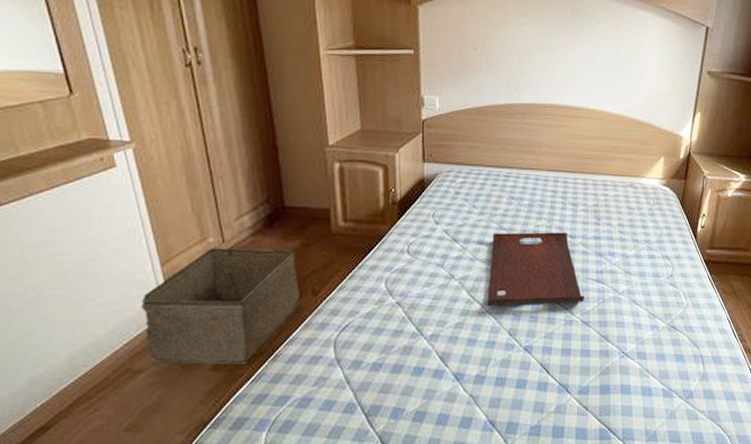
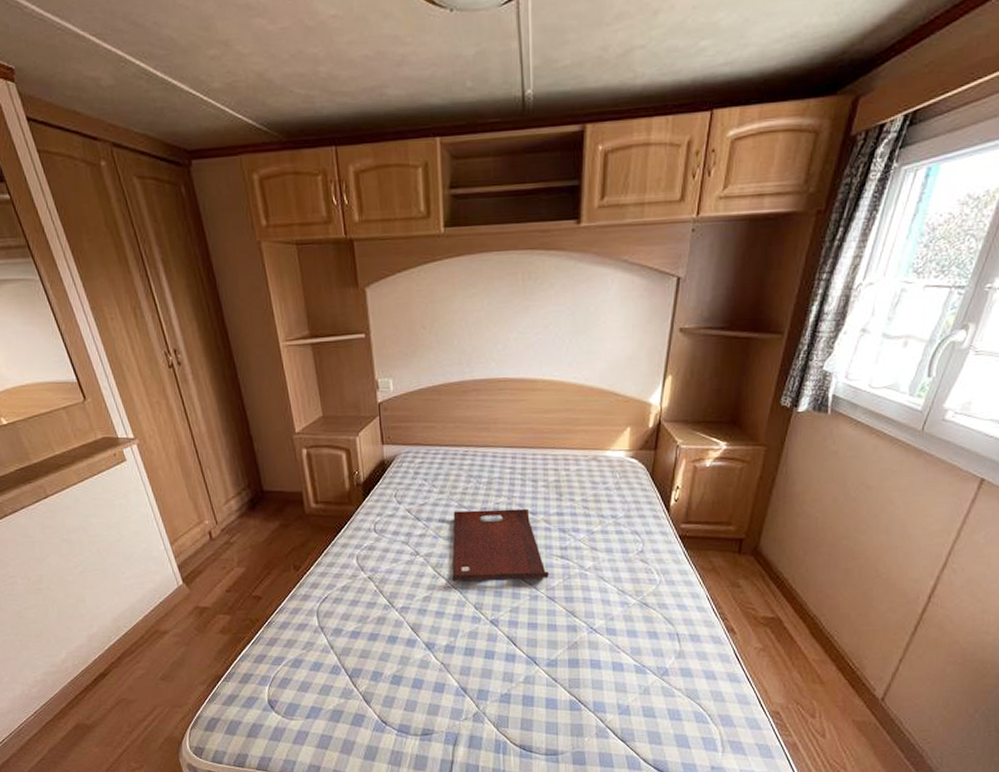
storage bin: present [140,248,300,365] -> none [159,529,284,629]

